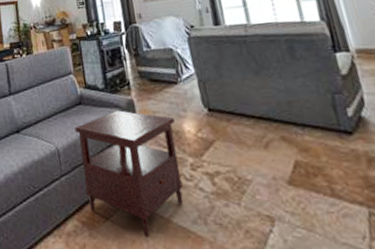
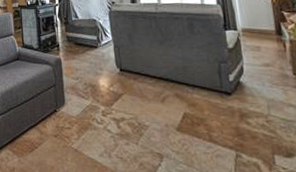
side table: present [75,110,184,237] -> none [12,66,94,165]

